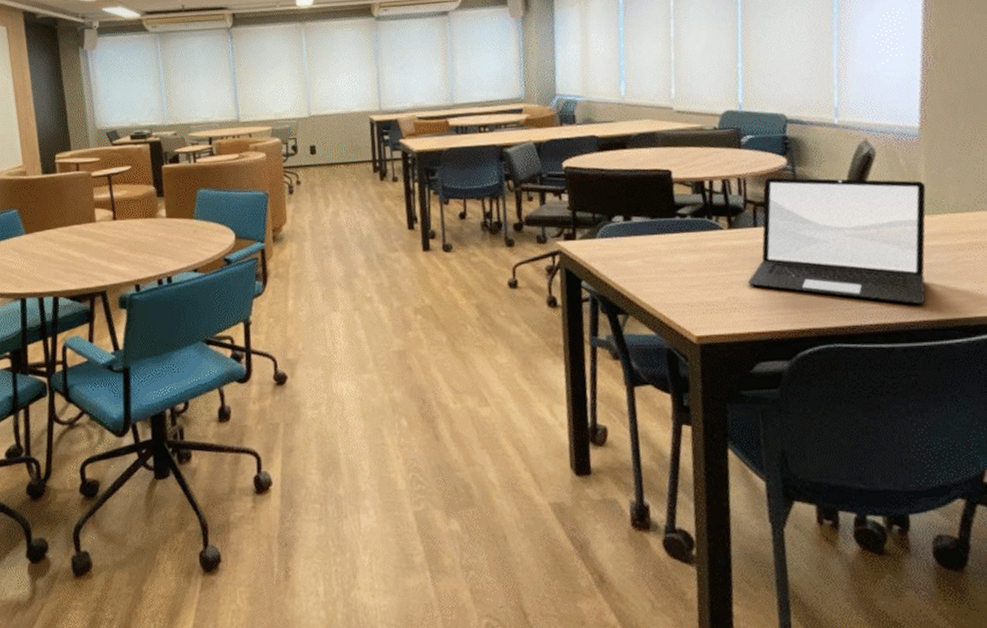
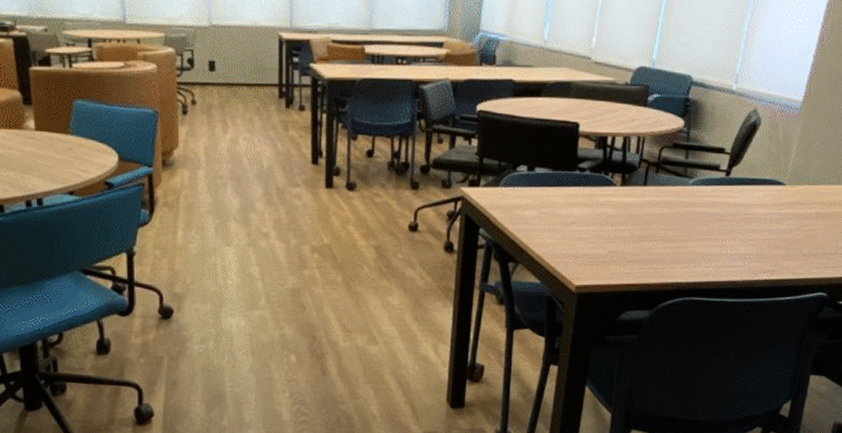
laptop: present [747,177,926,305] -> none [628,139,795,266]

